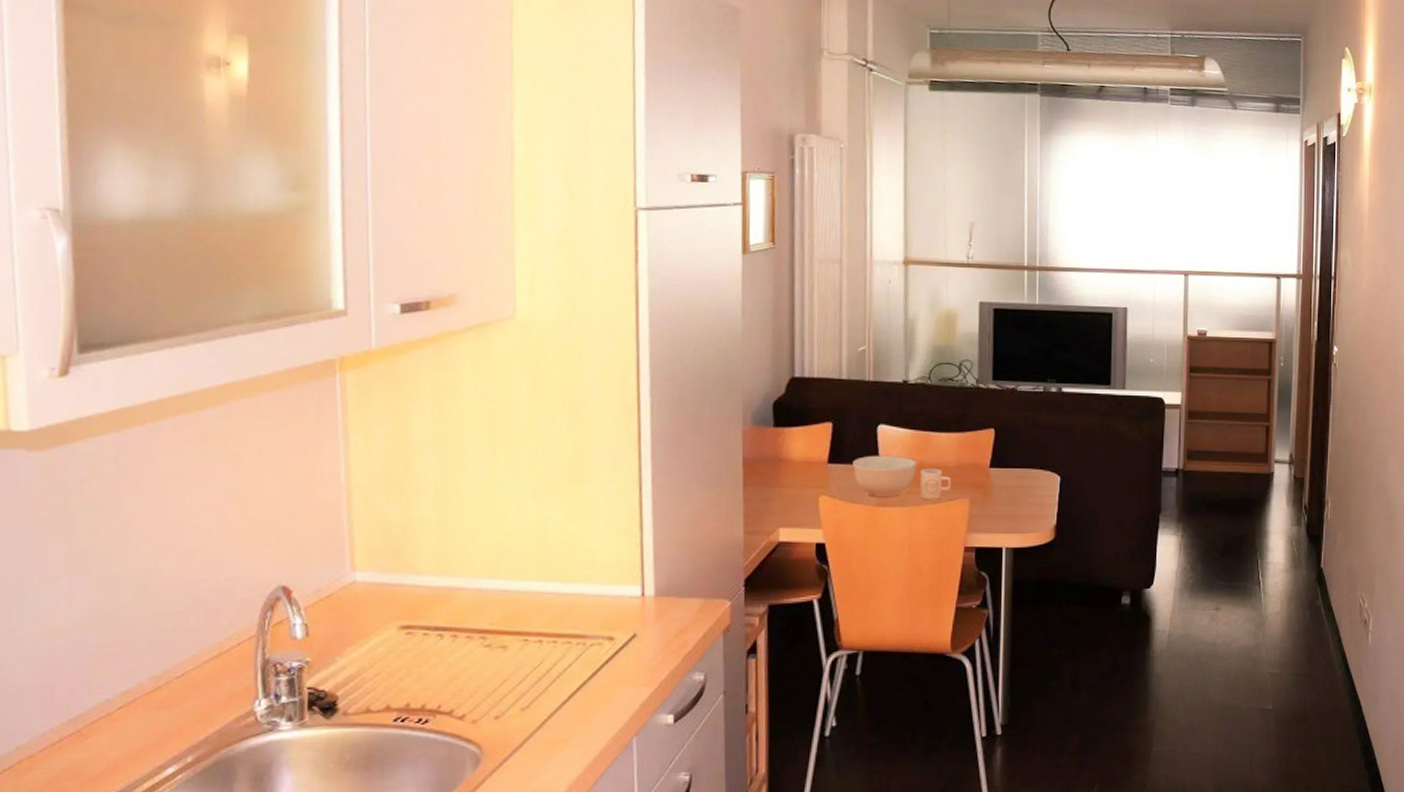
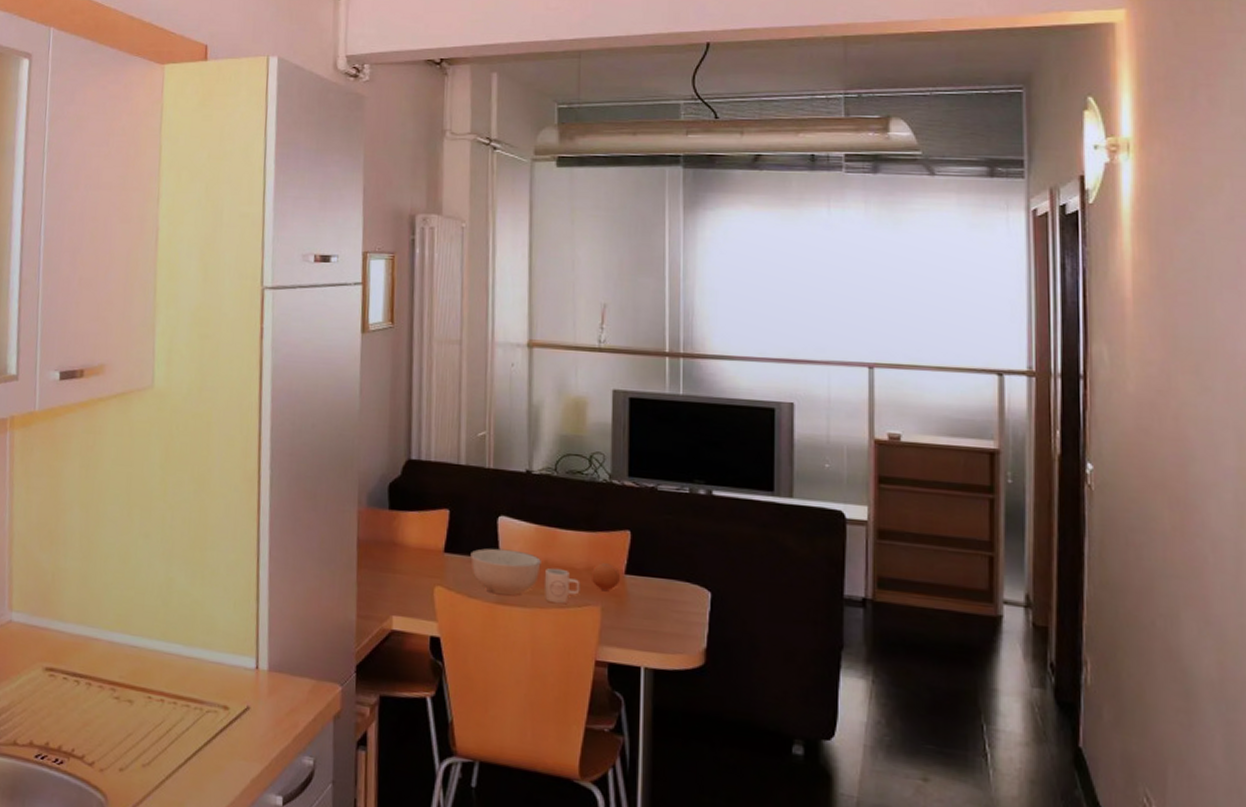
fruit: none [960,460,985,483] -> present [590,563,620,591]

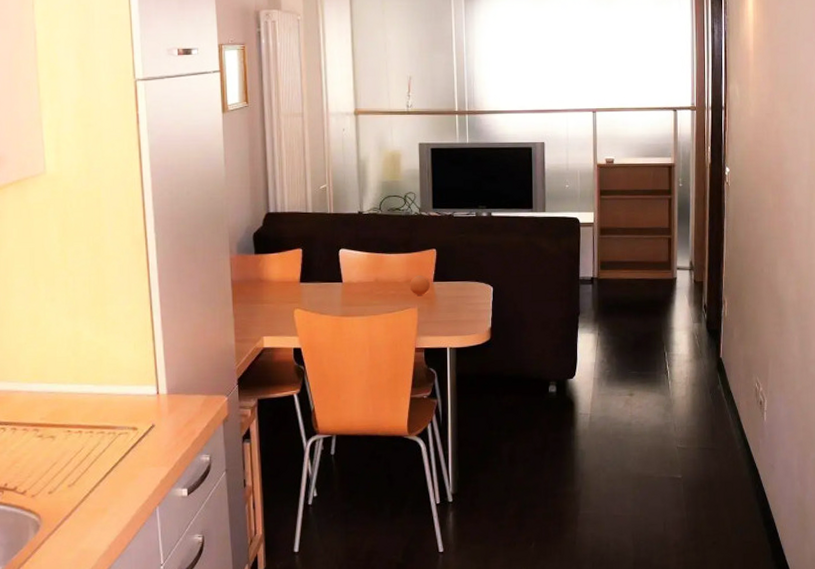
bowl: present [470,548,541,597] -> none [320,274,373,310]
mug: present [543,567,581,604] -> none [375,283,402,310]

